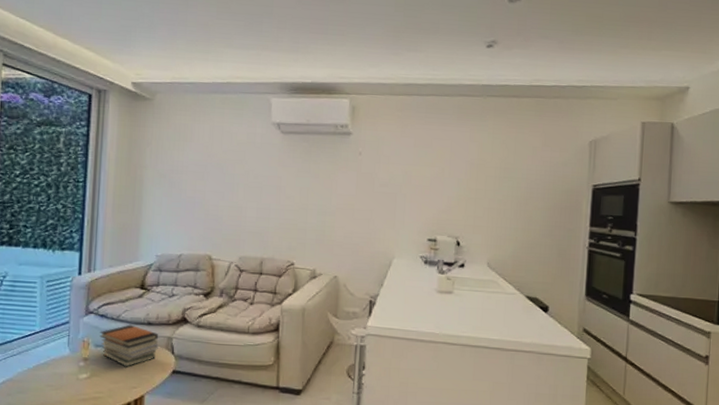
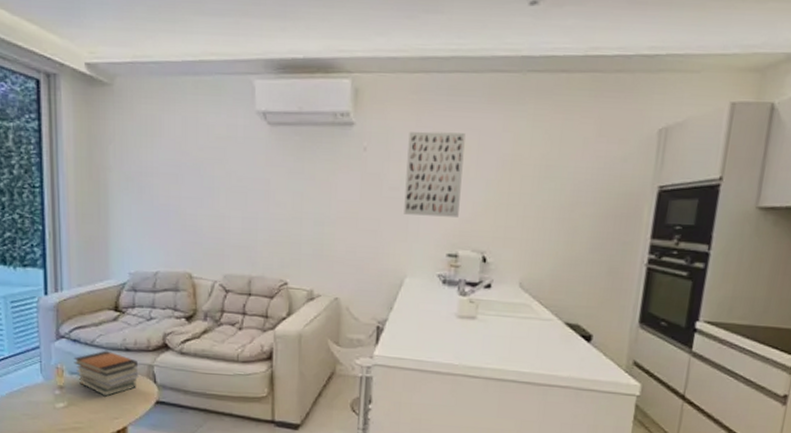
wall art: none [392,140,440,209] -> present [404,131,465,217]

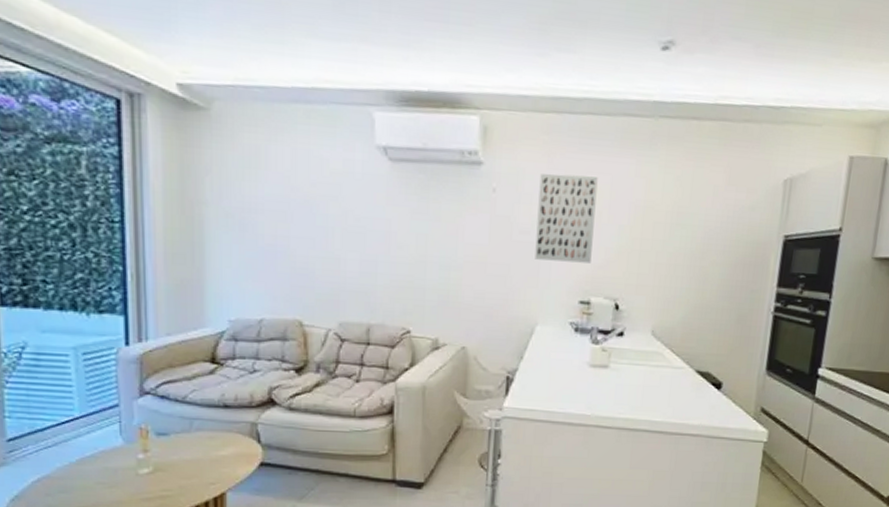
book stack: present [74,350,139,397] -> none [161,407,240,460]

